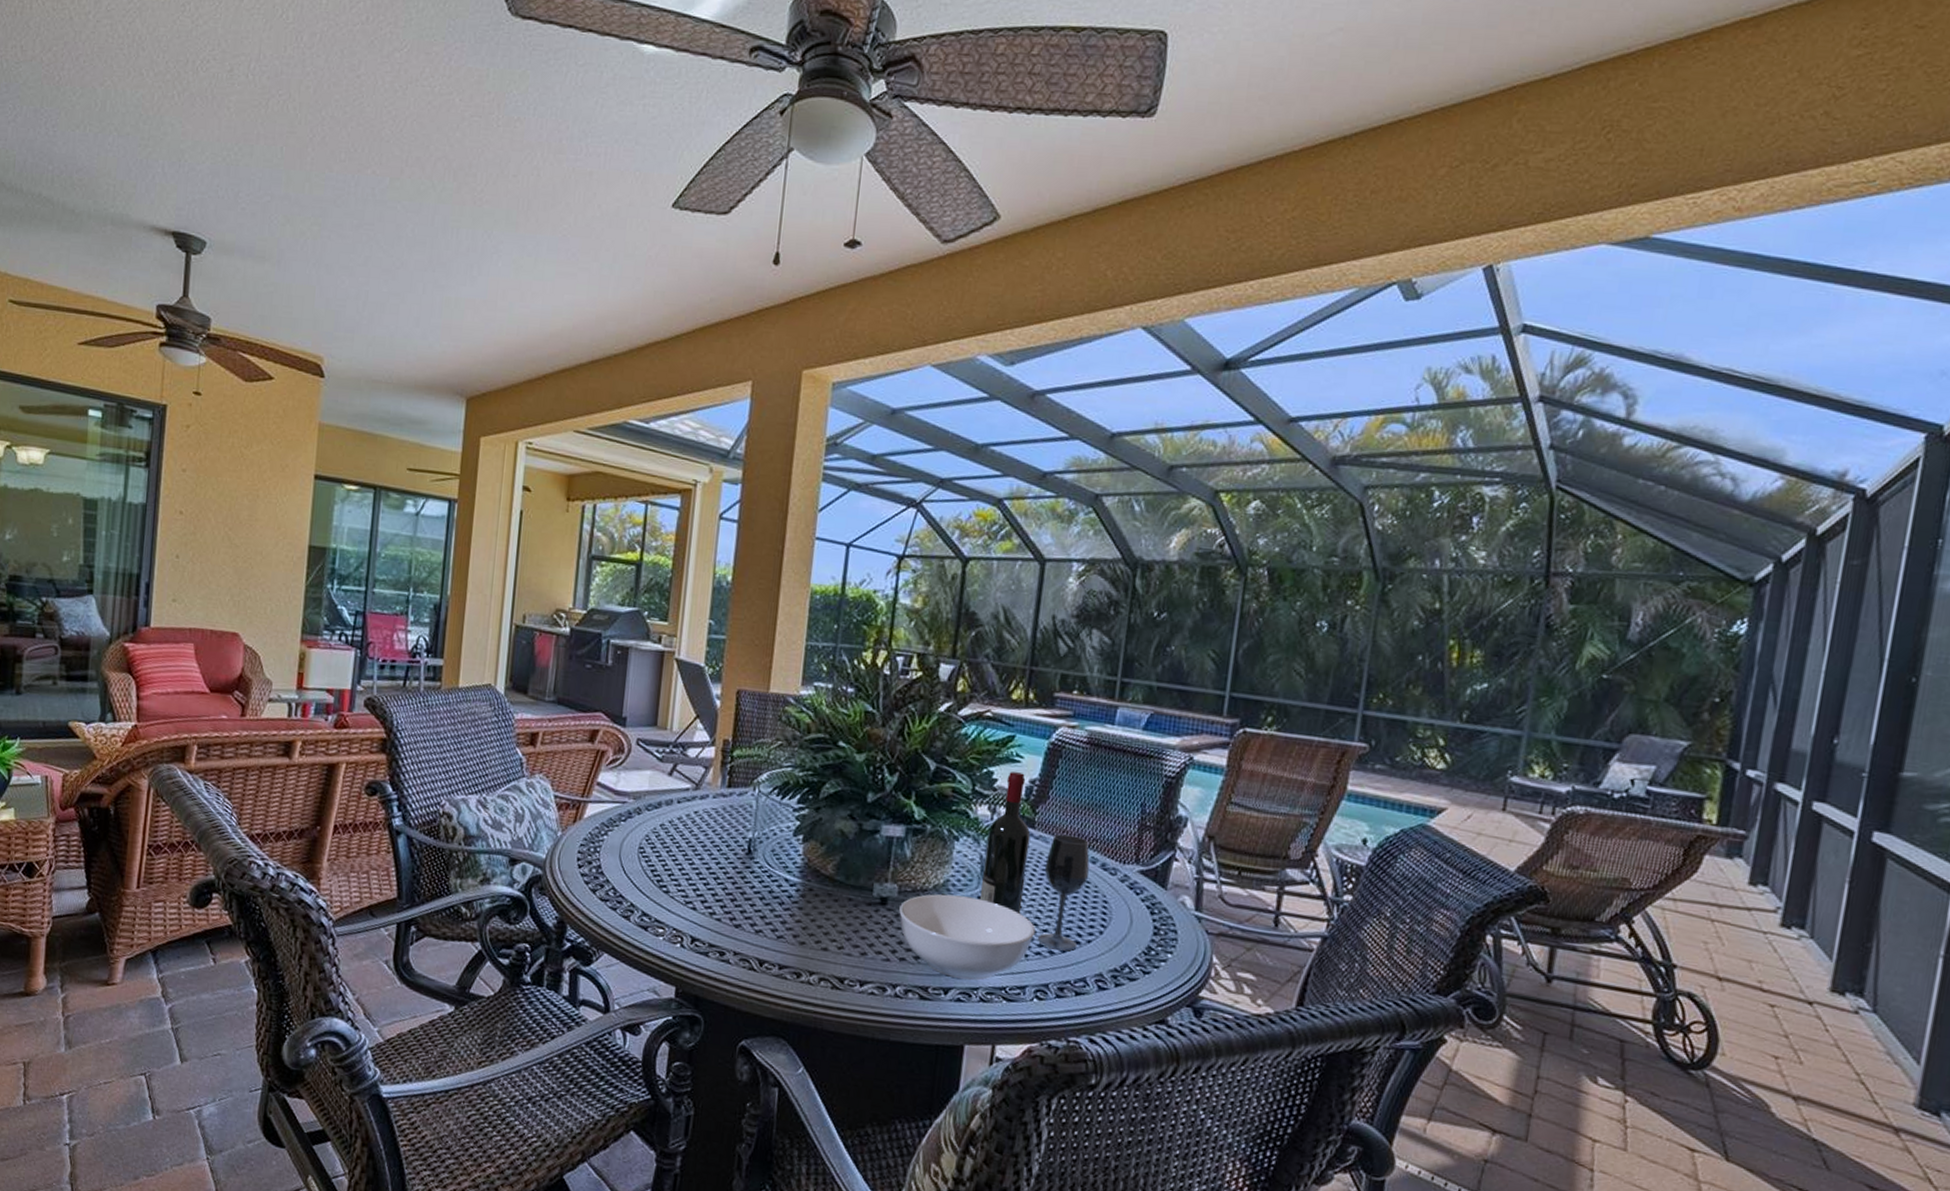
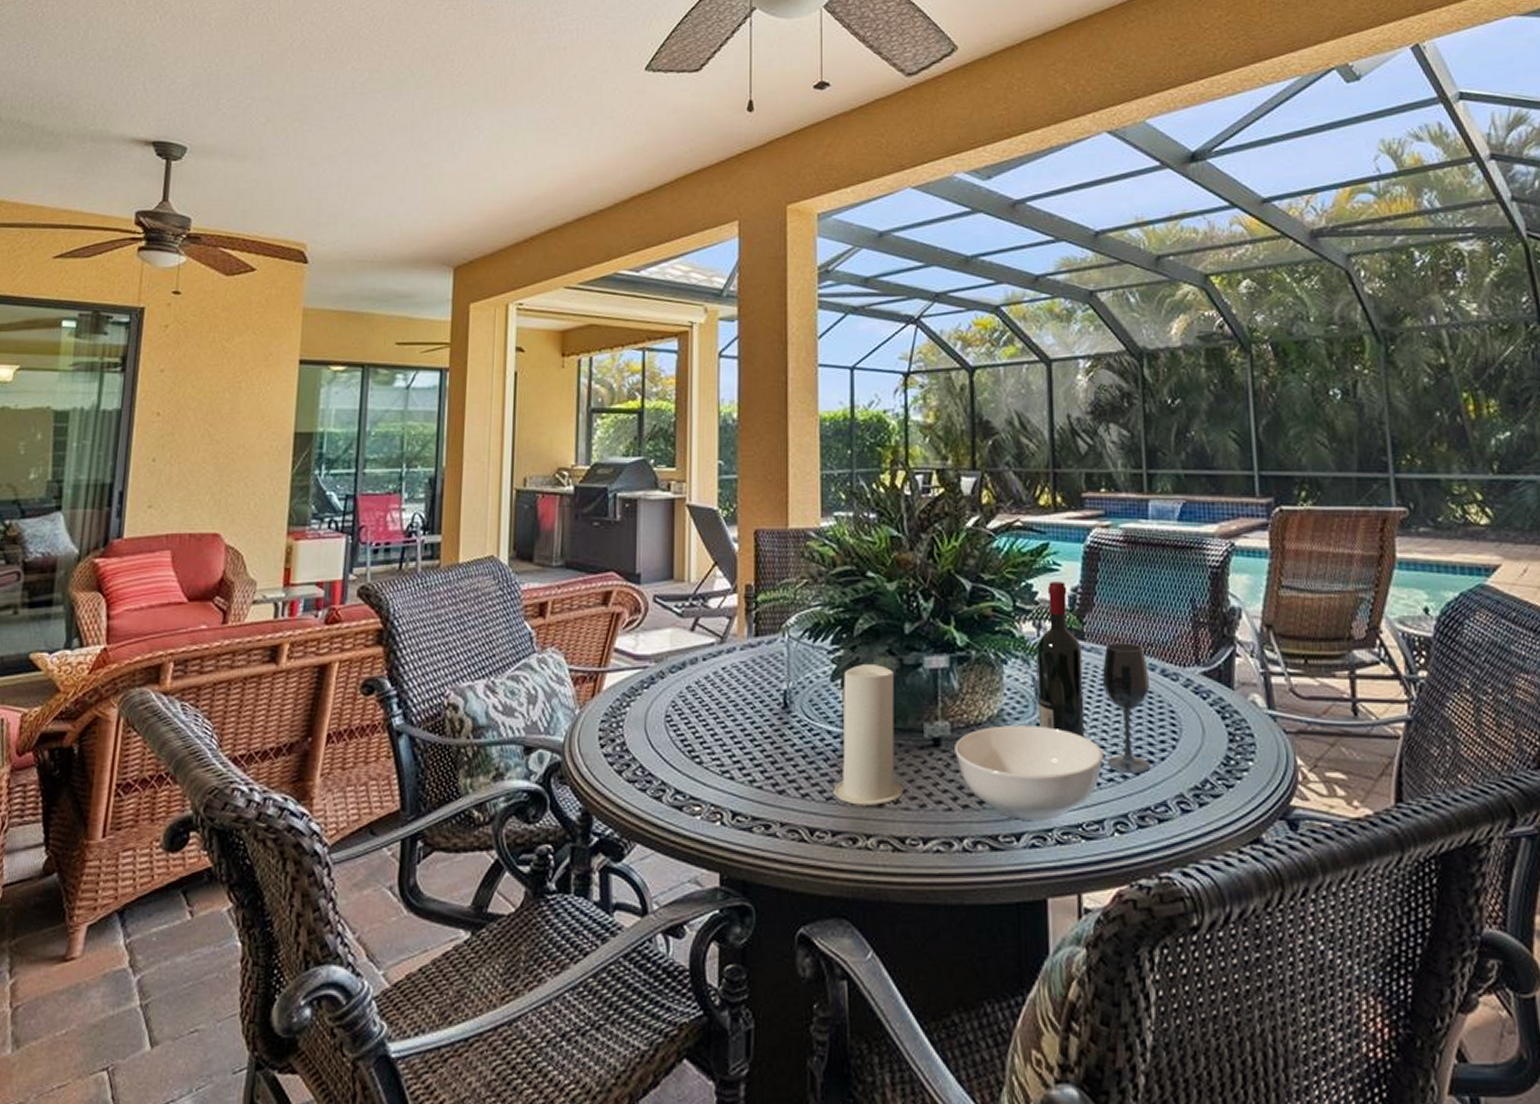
candle: none [784,824,852,949] -> present [833,663,903,805]

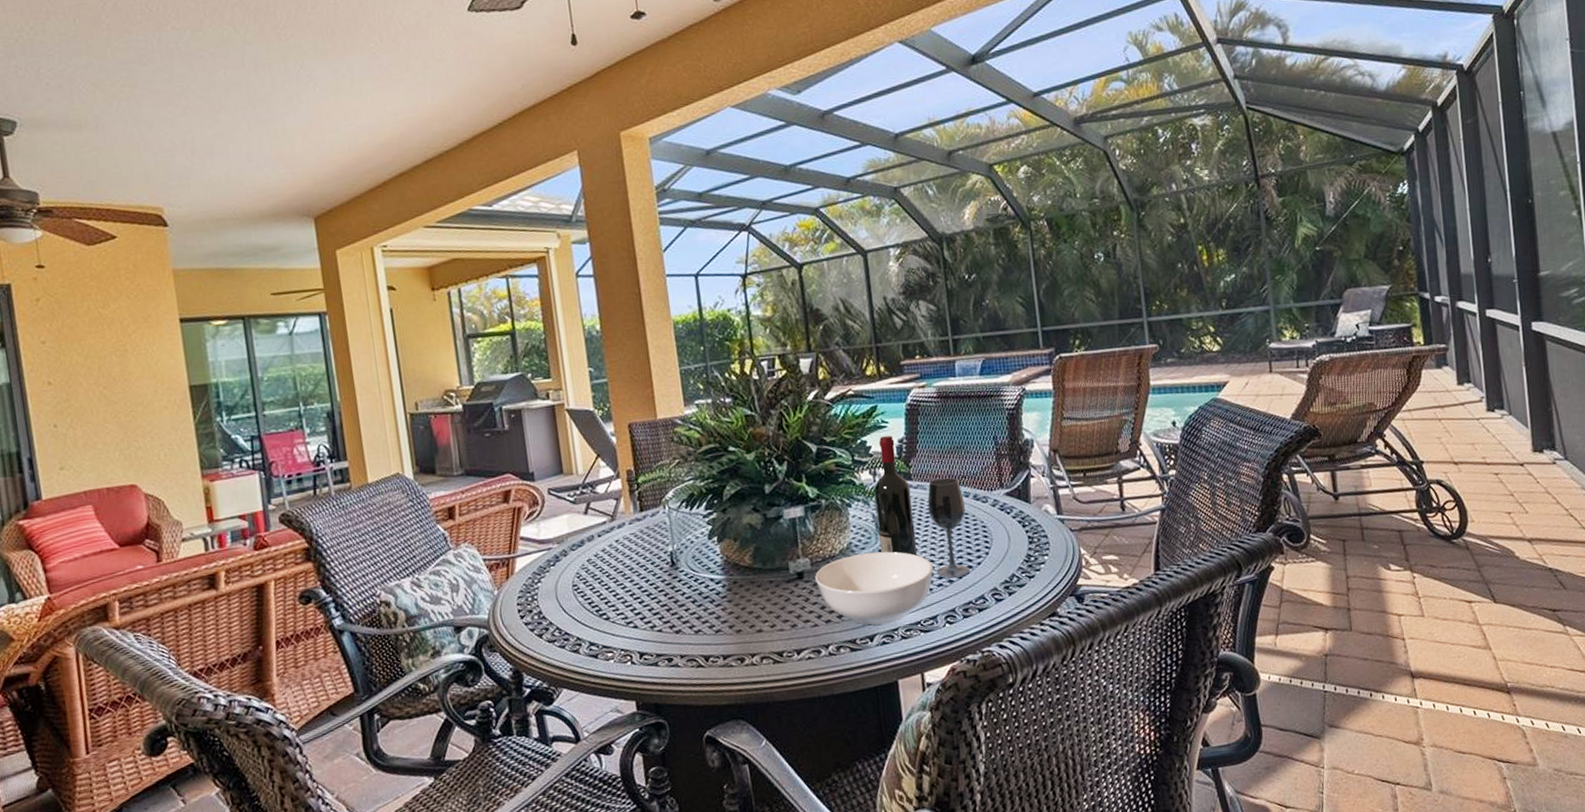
candle: present [833,663,903,805] -> none [718,520,777,634]

